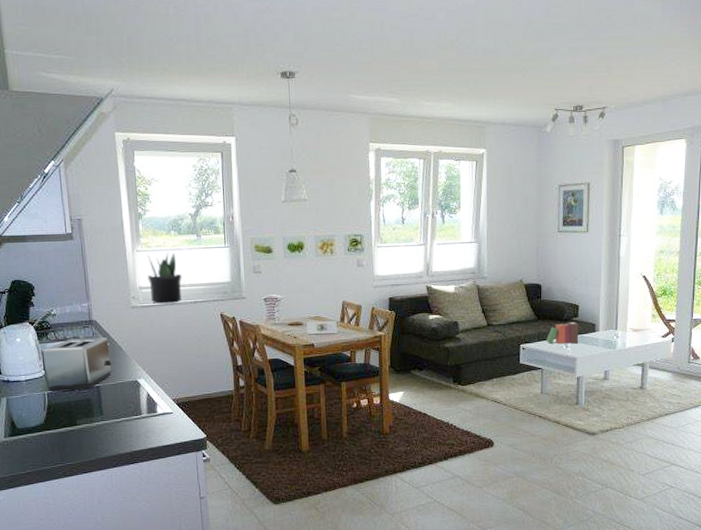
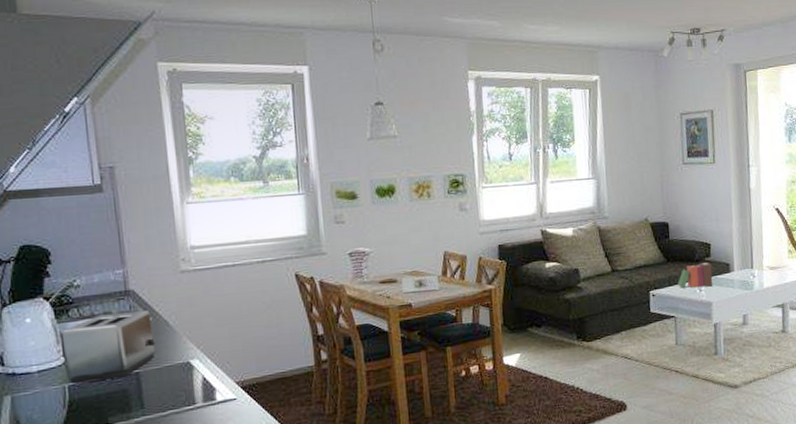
planter: present [147,253,182,305] -> none [200,204,246,267]

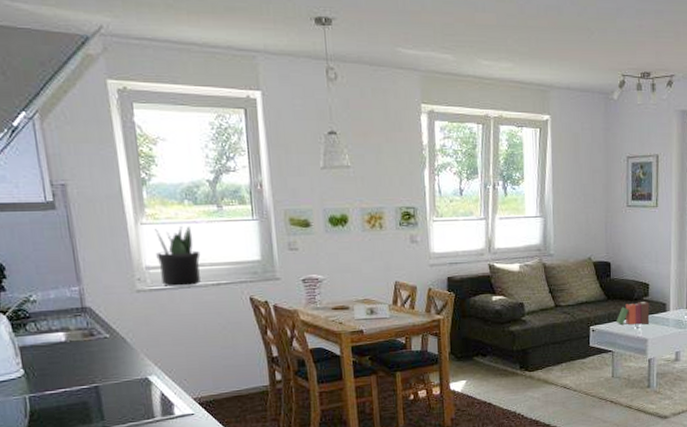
toaster: present [61,310,156,383] -> none [19,327,114,394]
planter: none [200,204,246,267] -> present [155,227,201,288]

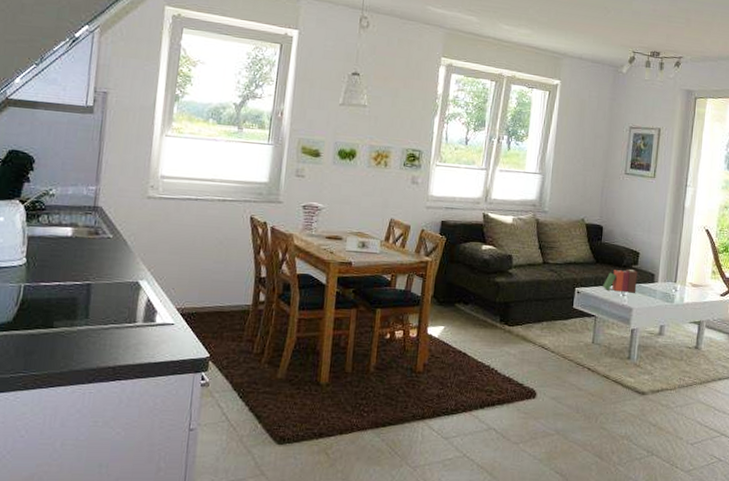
planter: present [155,227,201,288] -> none [171,142,214,199]

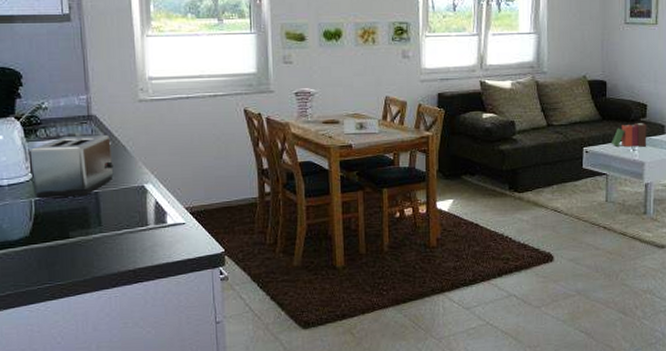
toaster: none [26,225,113,286] -> present [29,135,114,198]

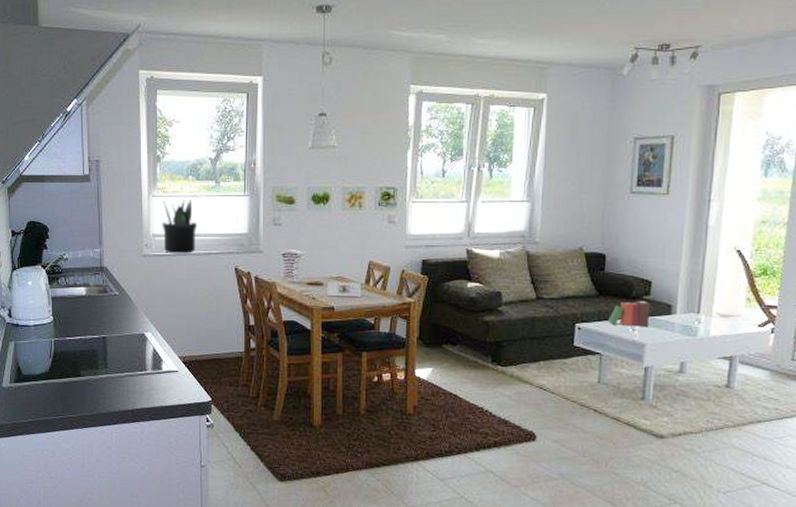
toaster: present [29,135,114,198] -> none [52,285,120,340]
planter: none [159,39,200,98] -> present [162,200,198,255]

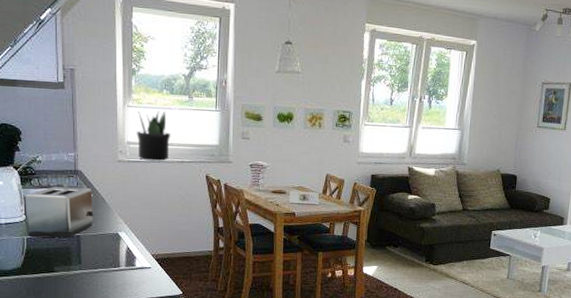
toaster: none [52,285,120,340] -> present [24,186,94,238]
books: present [607,300,650,327] -> none [516,213,549,235]

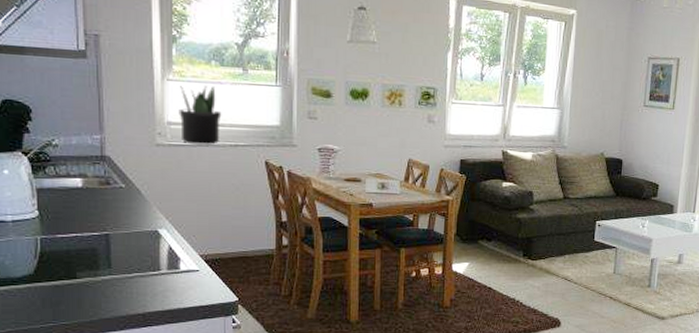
toaster: present [24,186,94,238] -> none [37,175,126,237]

